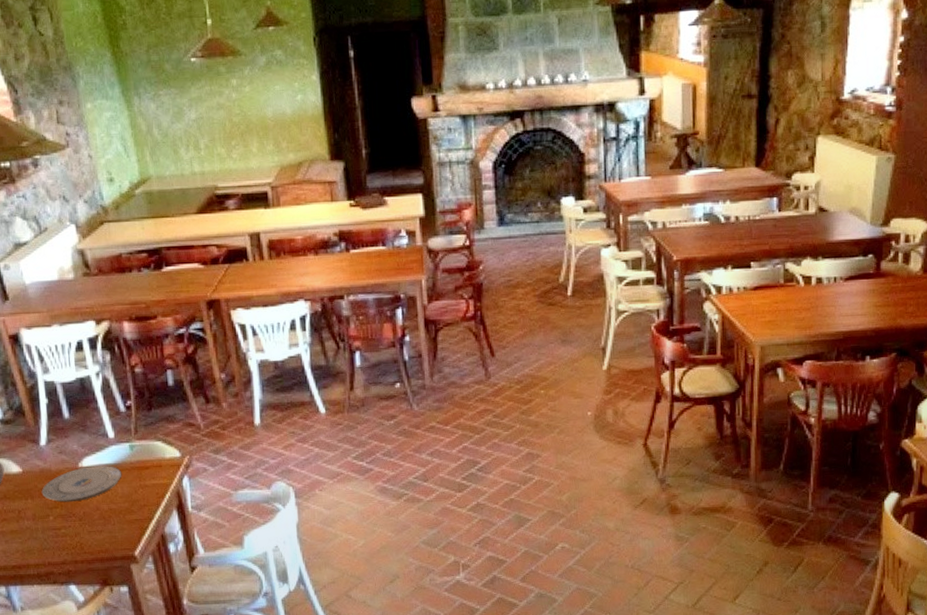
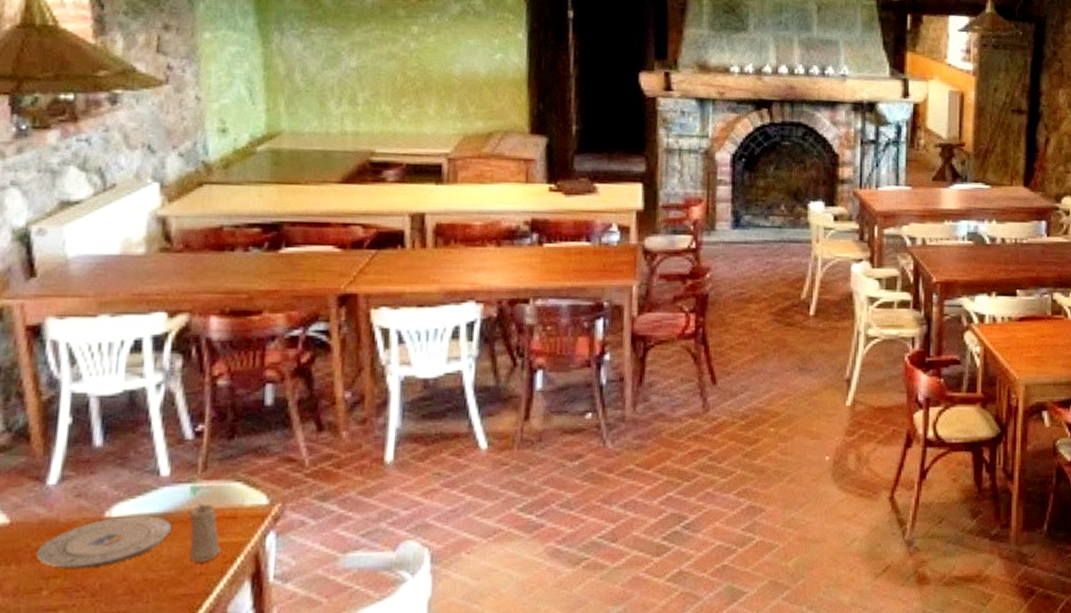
candle: none [130,457,156,498] -> present [188,503,223,563]

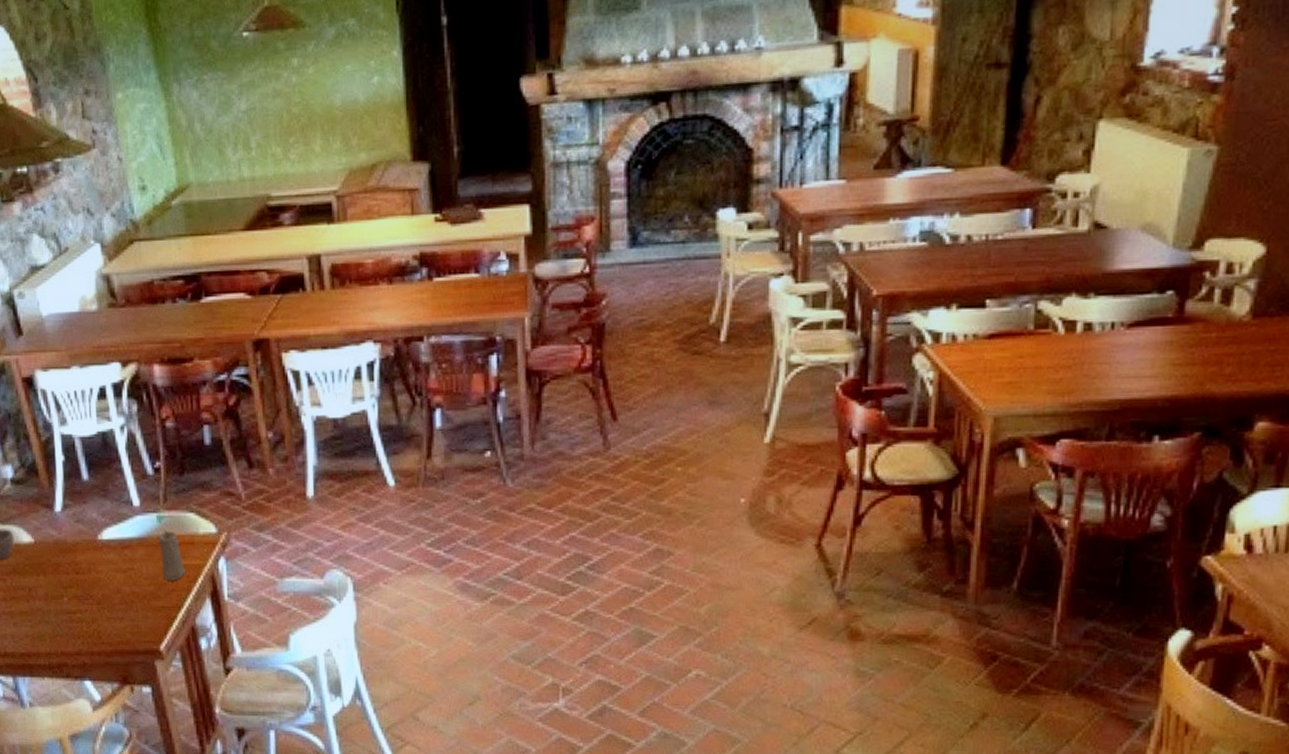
plate: present [35,514,173,569] -> none [55,538,148,581]

